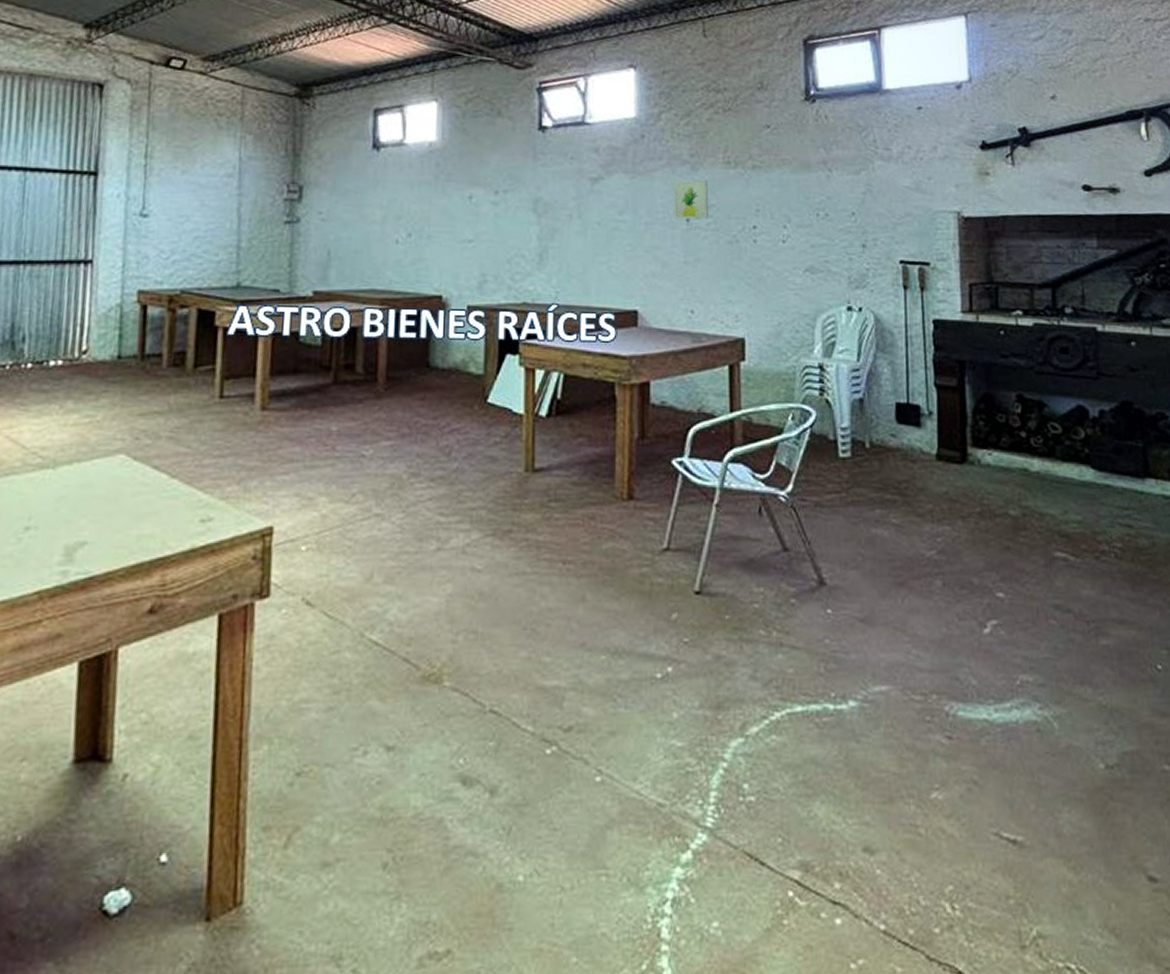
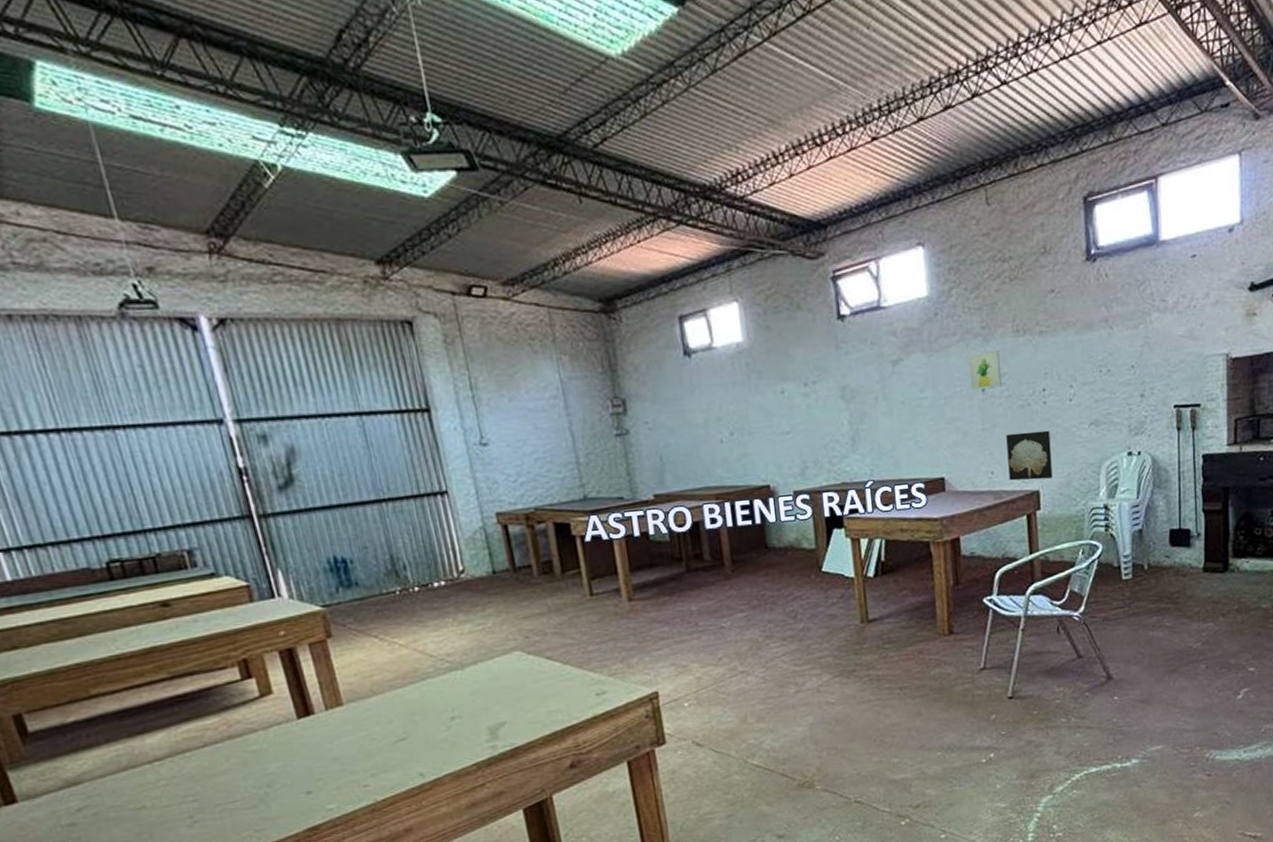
wall art: none [710,270,761,326] -> present [1006,430,1053,481]

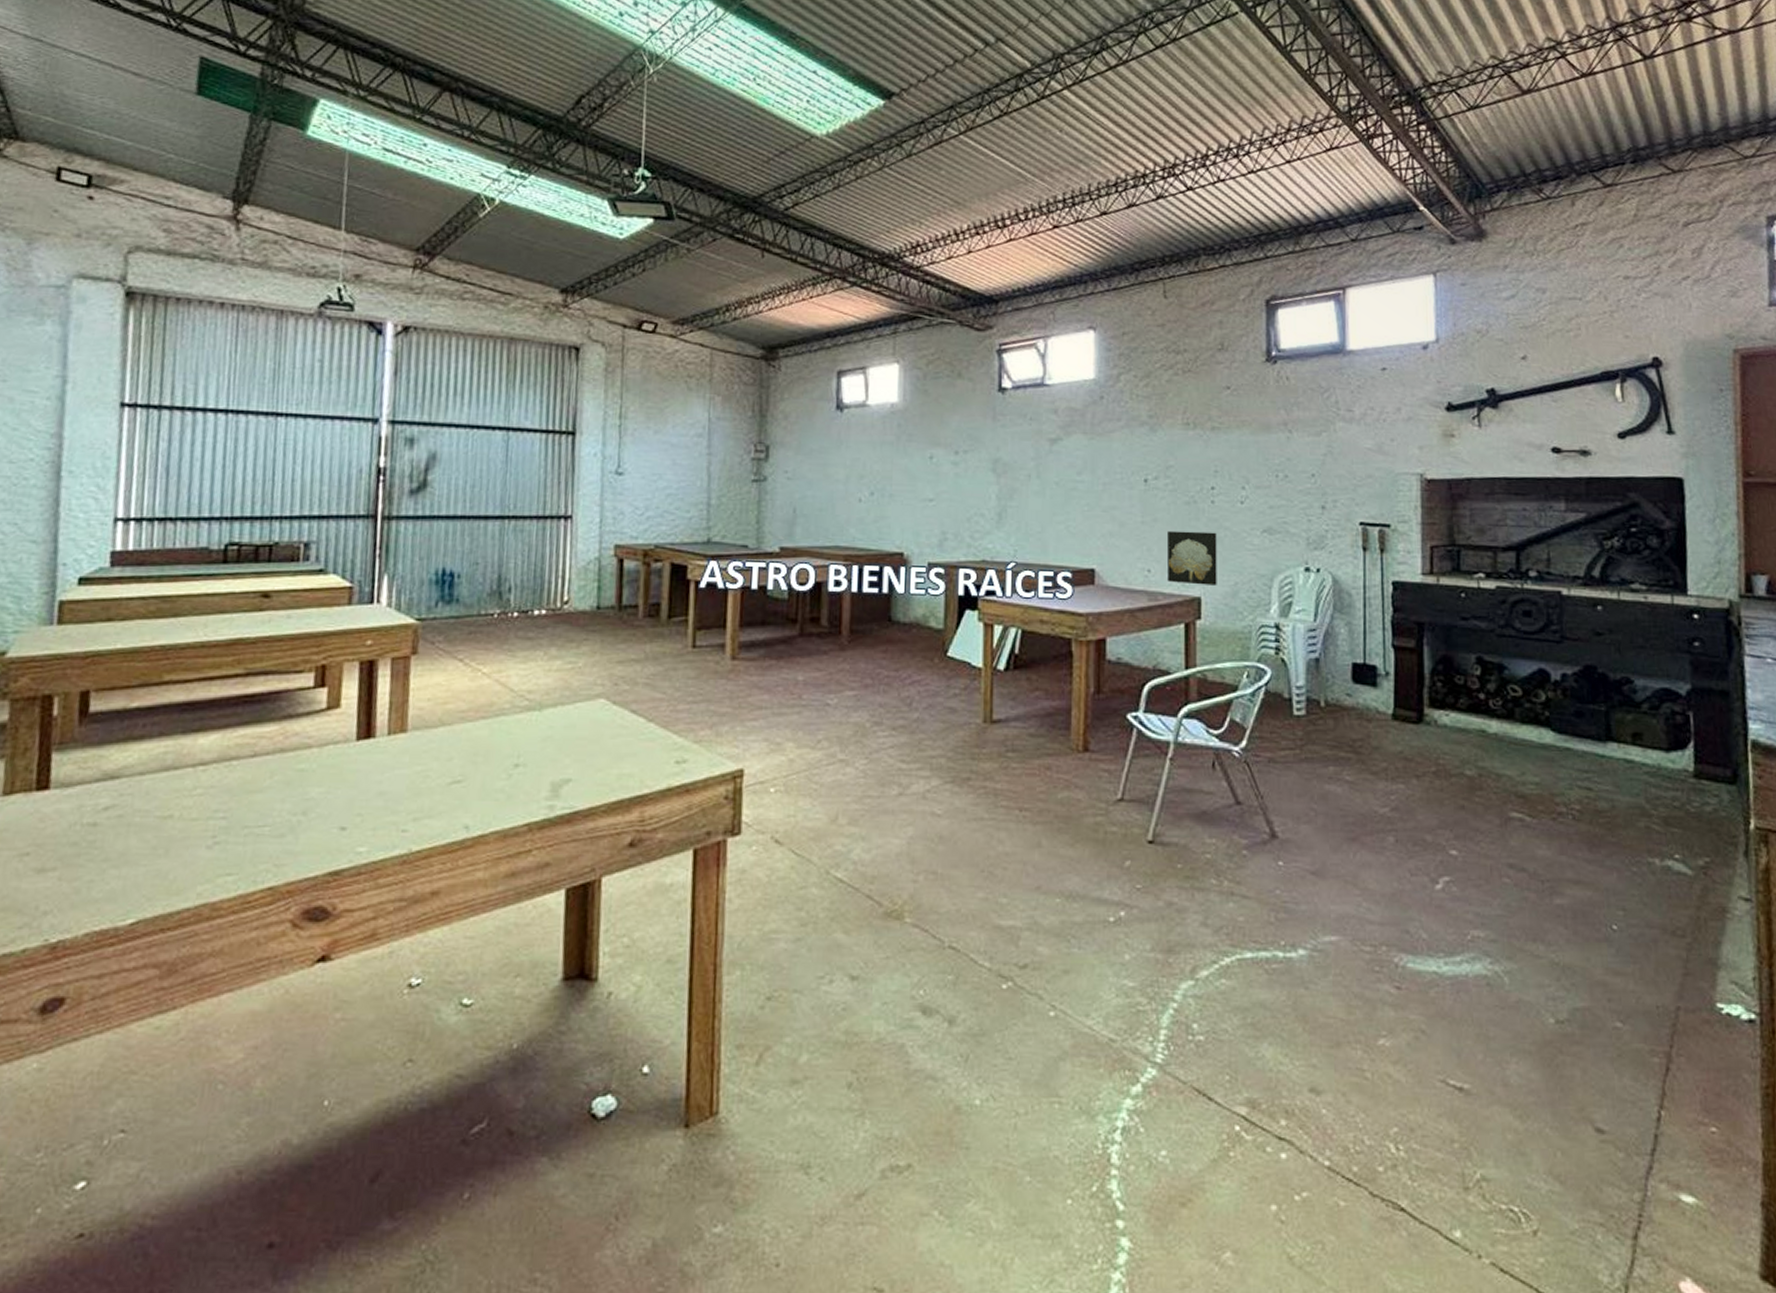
wall art: present [967,350,1001,390] -> none [1131,441,1166,480]

